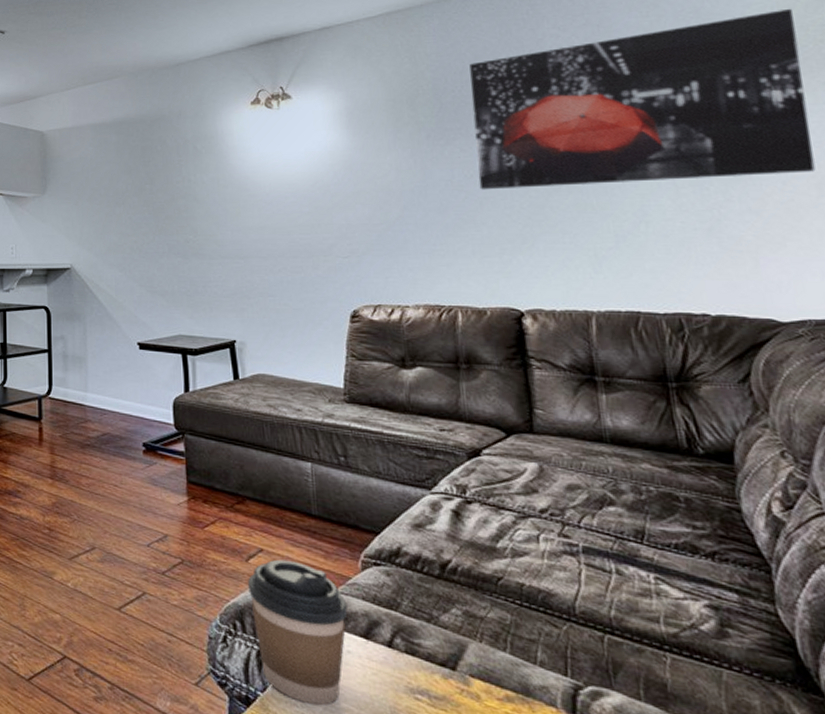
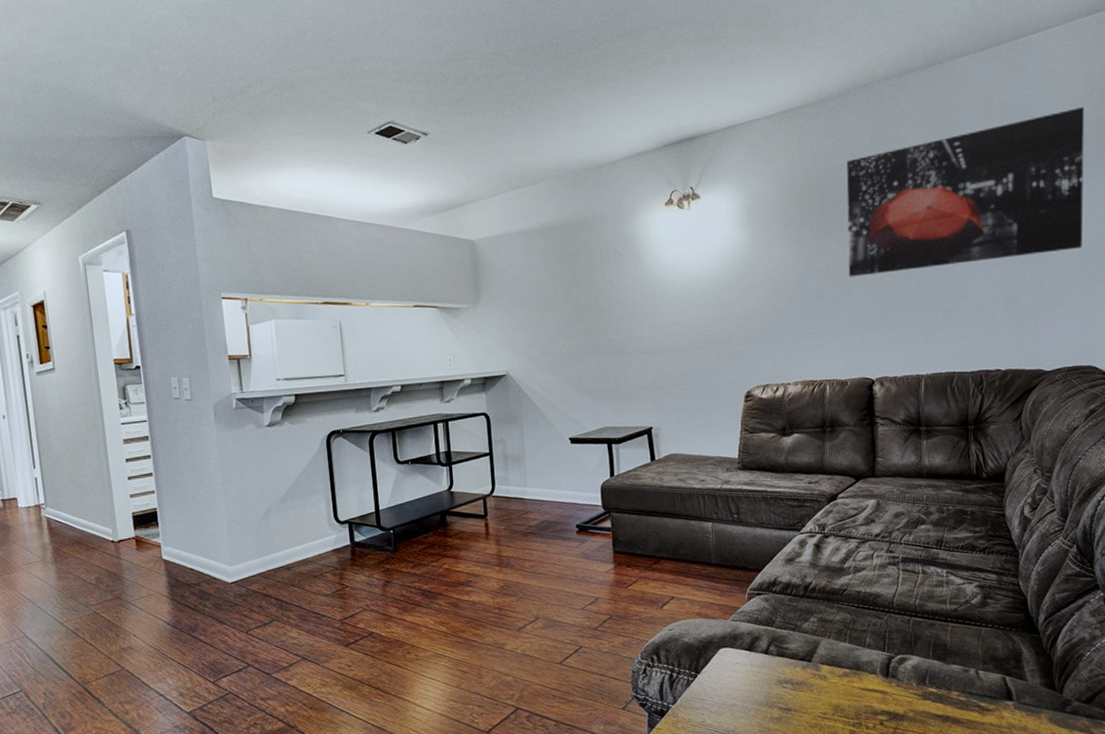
coffee cup: present [248,559,348,706] -> none [662,602,737,707]

